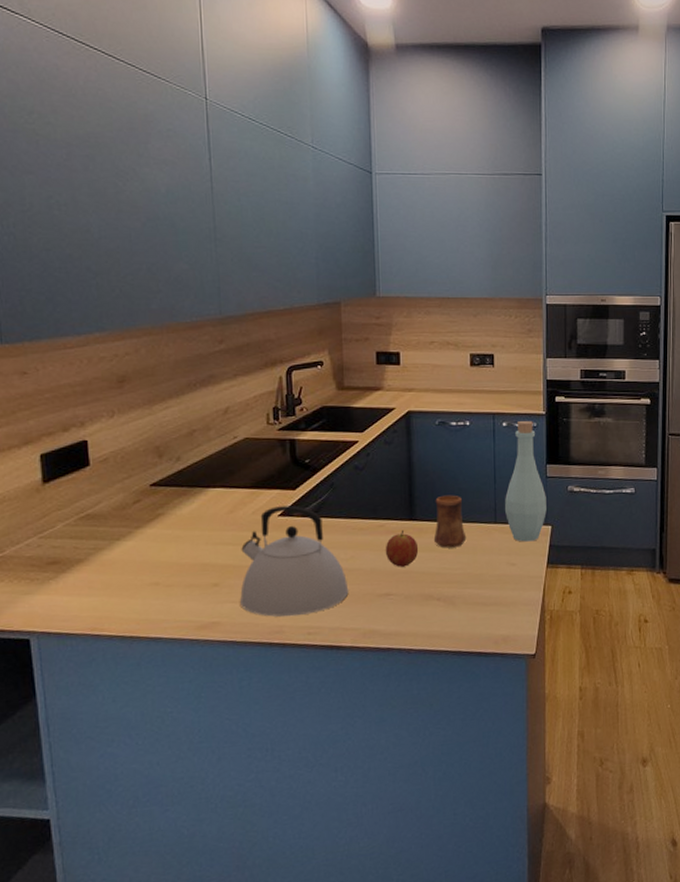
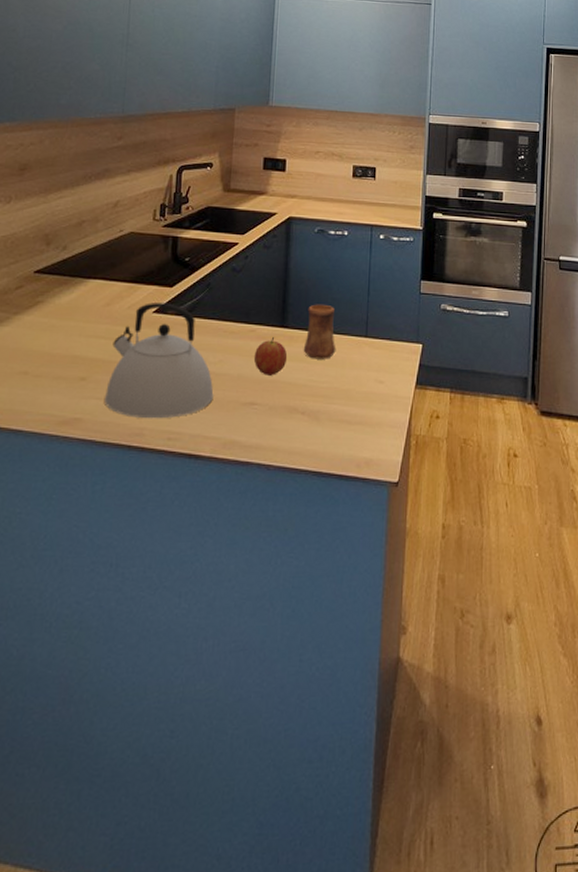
bottle: present [504,420,547,542] -> none [376,234,419,359]

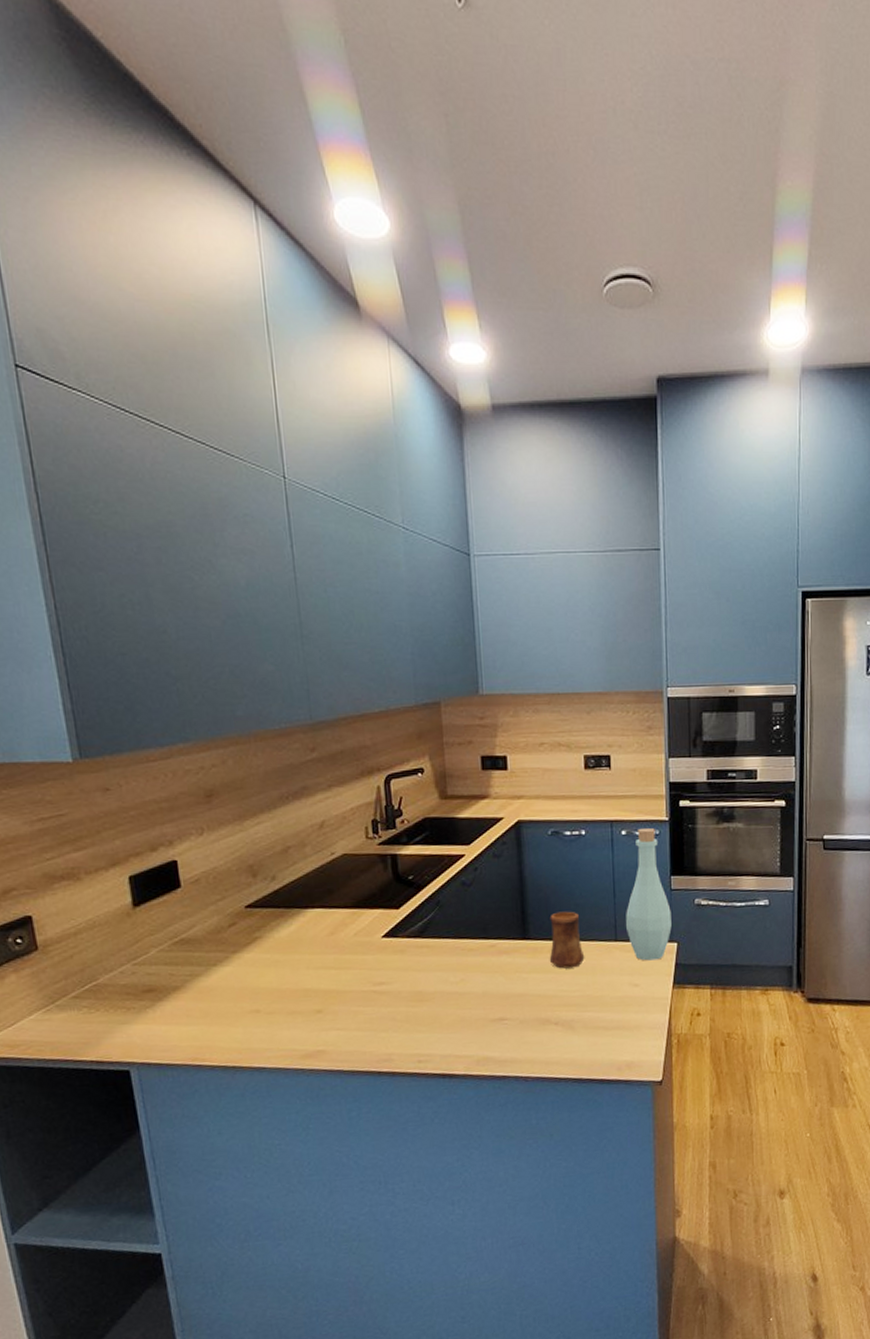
kettle: present [105,303,214,419] -> none [344,926,460,1045]
fruit: present [253,336,288,376] -> none [497,949,534,990]
bottle: none [376,234,419,359] -> present [625,827,672,961]

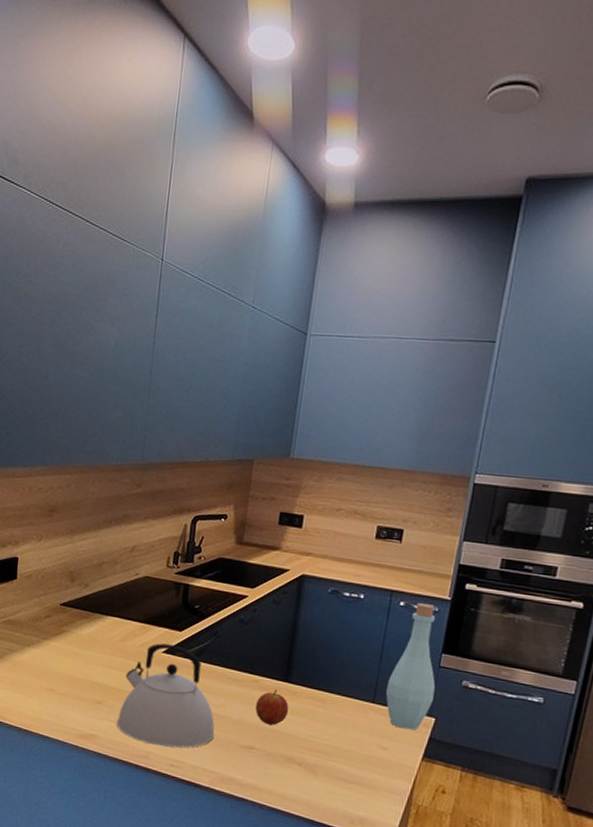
kettle: none [344,926,460,1045] -> present [117,643,215,748]
fruit: none [497,949,534,990] -> present [255,689,289,726]
cup: present [549,911,585,969] -> none [305,664,343,719]

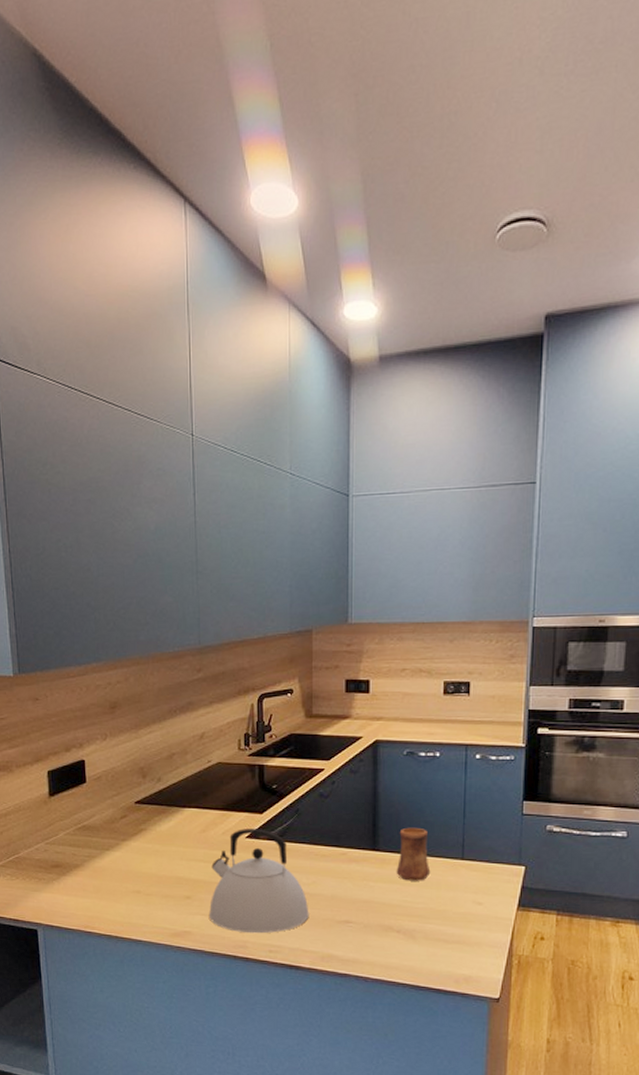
fruit: present [255,689,289,726] -> none [346,859,380,896]
cup: none [305,664,343,719] -> present [396,827,431,881]
bottle: present [385,603,436,730] -> none [473,752,521,881]

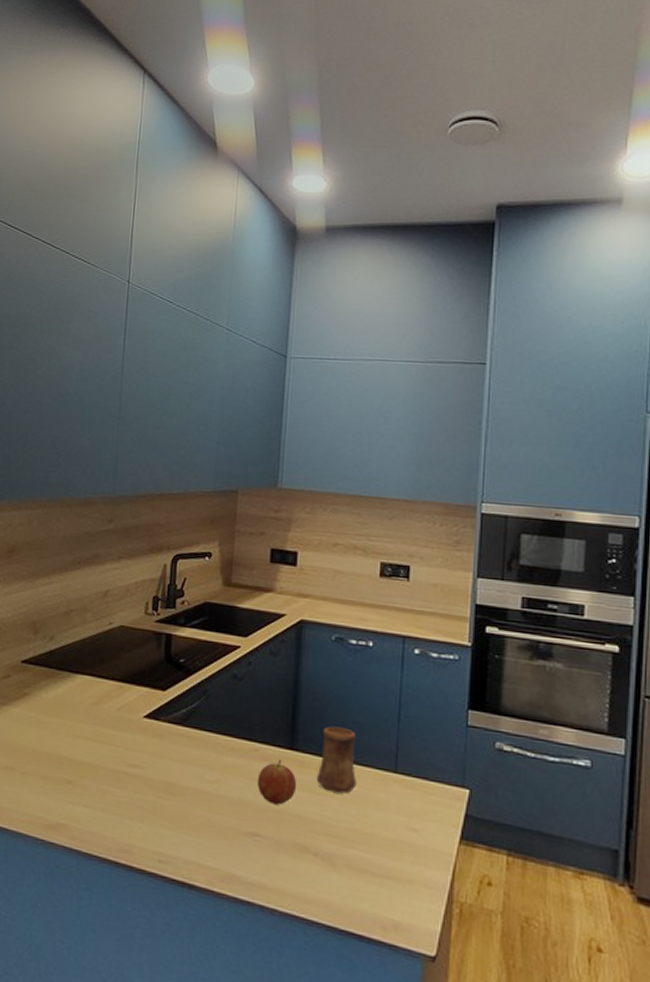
kettle: present [209,828,309,934] -> none [91,706,210,839]
fruit: none [346,859,380,896] -> present [256,759,297,805]

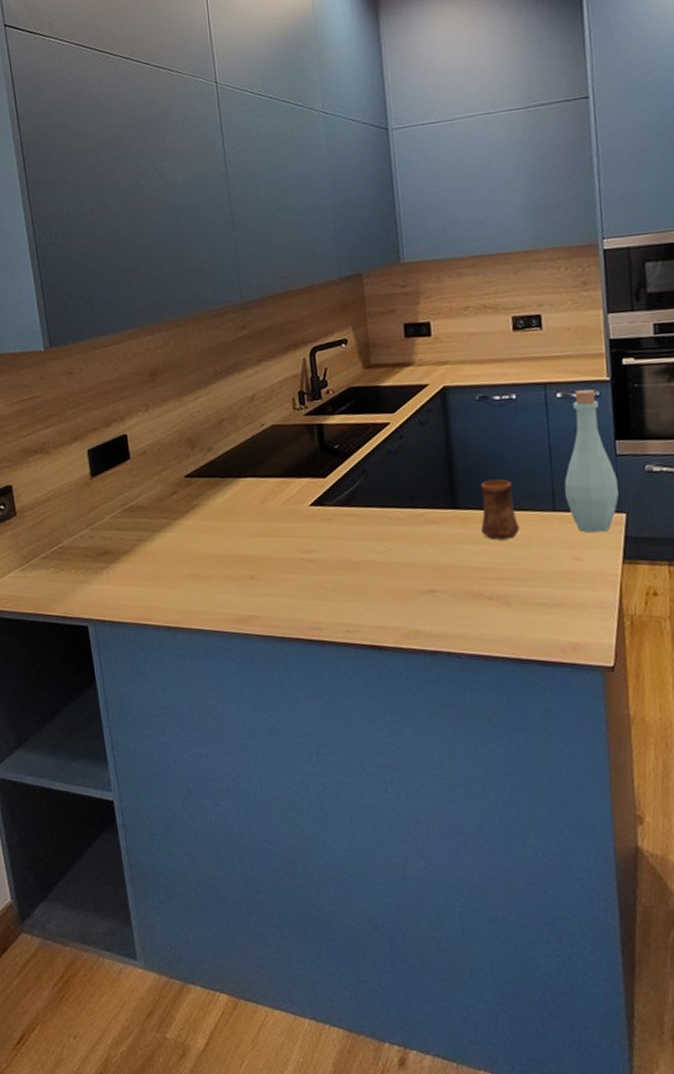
fruit: present [256,759,297,805] -> none [425,519,464,561]
bottle: none [408,650,465,806] -> present [564,389,619,533]

